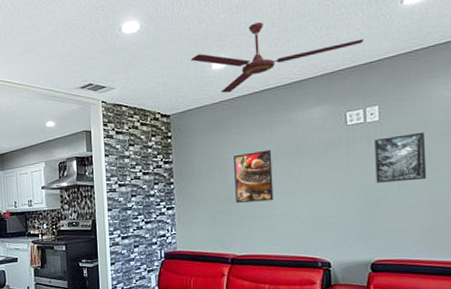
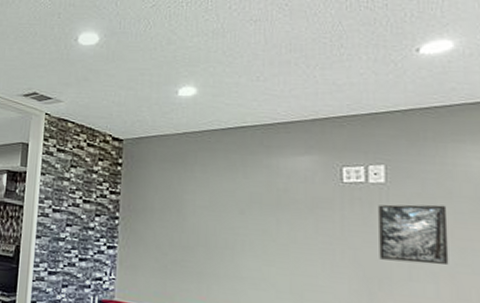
ceiling fan: present [190,22,364,93] -> none [154,52,368,124]
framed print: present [234,150,274,203] -> none [194,196,244,259]

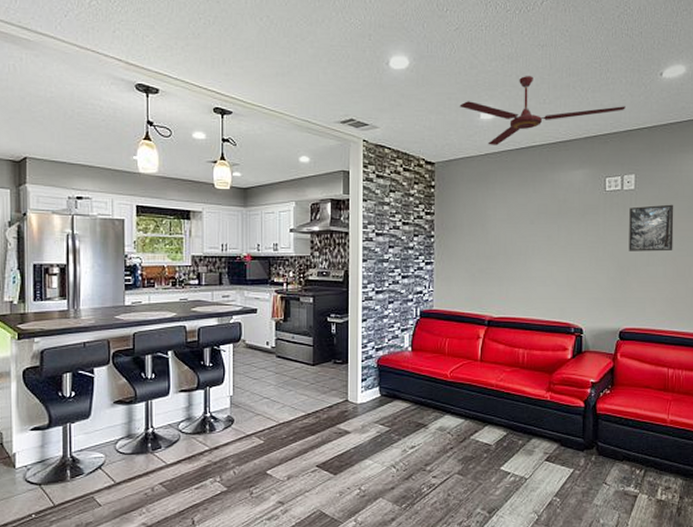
ceiling fan: none [154,52,368,124] -> present [459,76,625,145]

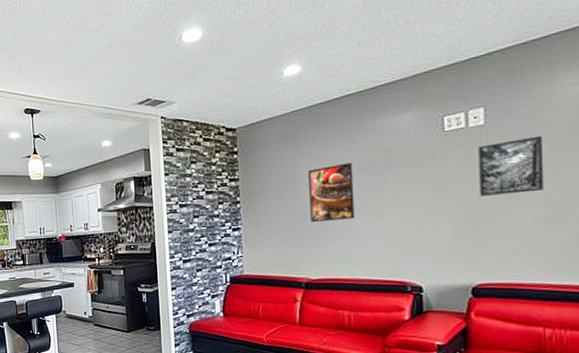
ceiling fan: present [459,76,625,145] -> none [259,20,466,102]
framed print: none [496,209,534,262] -> present [308,162,355,222]

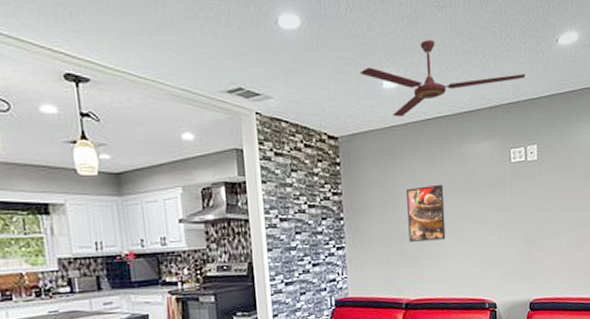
ceiling fan: none [259,20,466,102] -> present [360,40,525,117]
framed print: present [478,135,544,196] -> none [534,174,574,223]

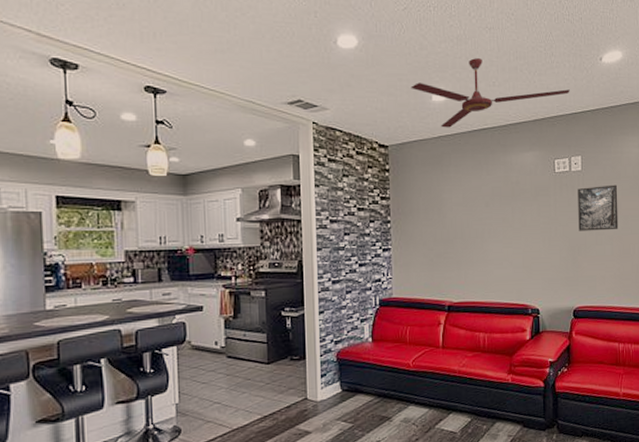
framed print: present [407,184,446,242] -> none [452,192,489,246]
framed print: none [534,174,574,223] -> present [578,184,619,231]

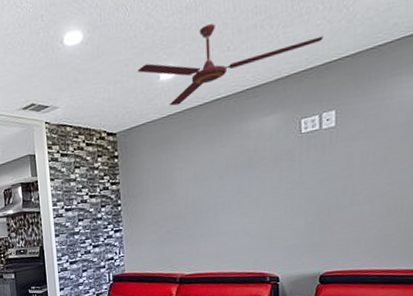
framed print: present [578,184,619,231] -> none [329,136,383,193]

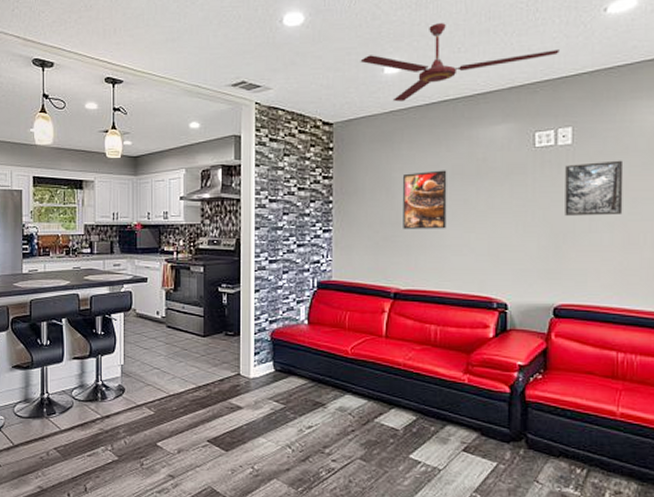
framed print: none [182,164,223,222] -> present [403,170,447,229]
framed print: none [329,136,383,193] -> present [565,160,624,216]

